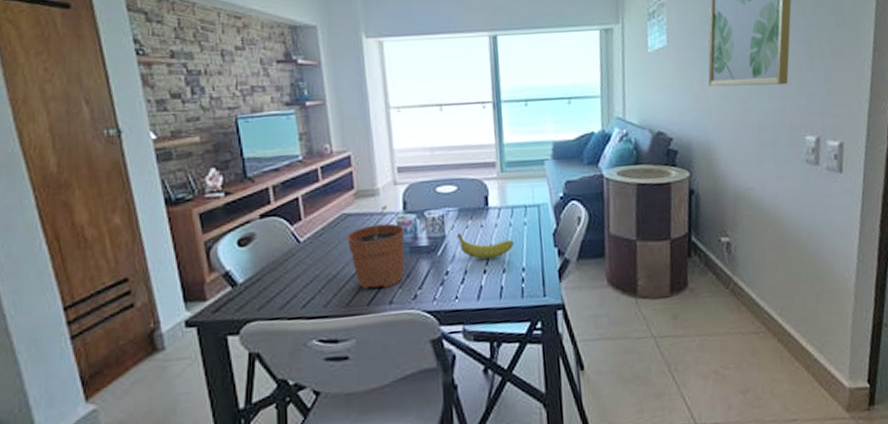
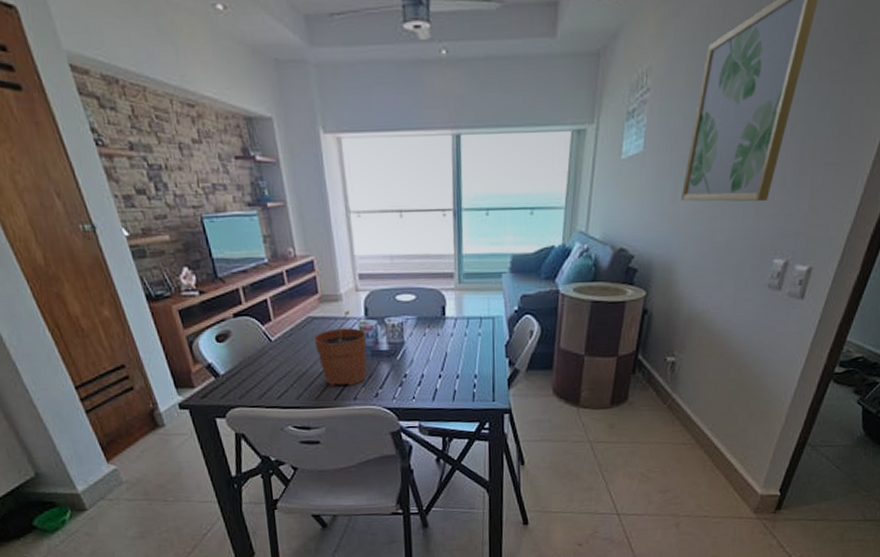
fruit: present [456,233,515,259] -> none [414,340,469,365]

